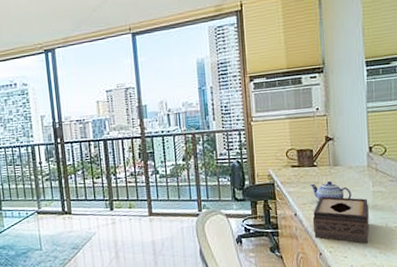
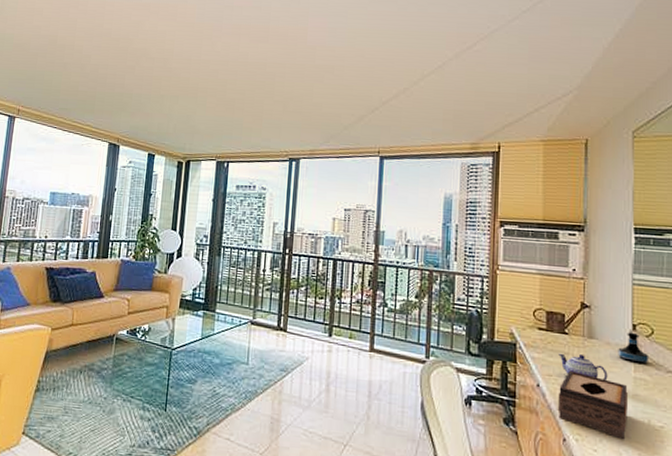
tequila bottle: none [358,153,383,180] -> present [618,332,648,365]

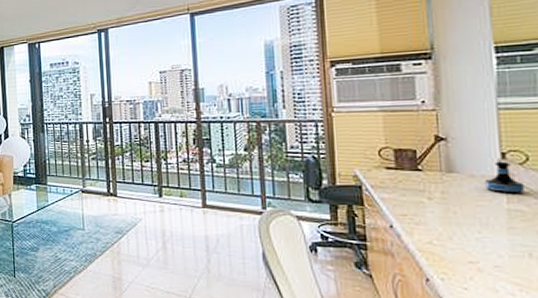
tissue box: present [557,370,628,440] -> none [415,208,503,276]
teapot: present [559,353,608,381] -> none [412,191,475,215]

